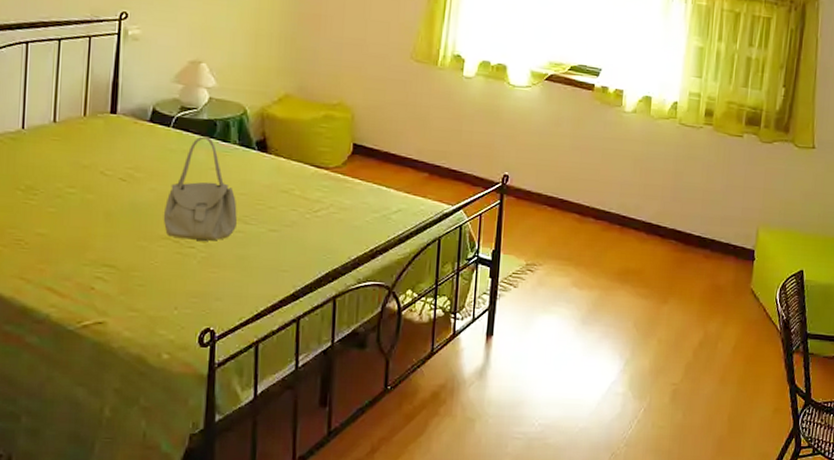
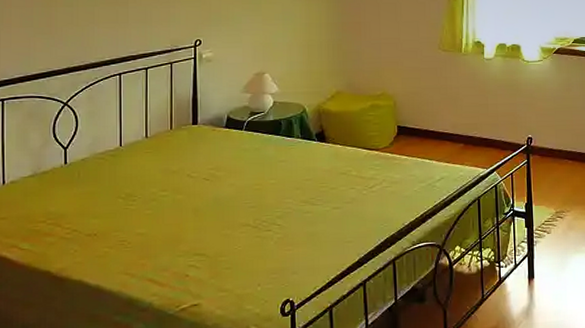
handbag: present [163,136,237,241] -> none [242,135,305,224]

